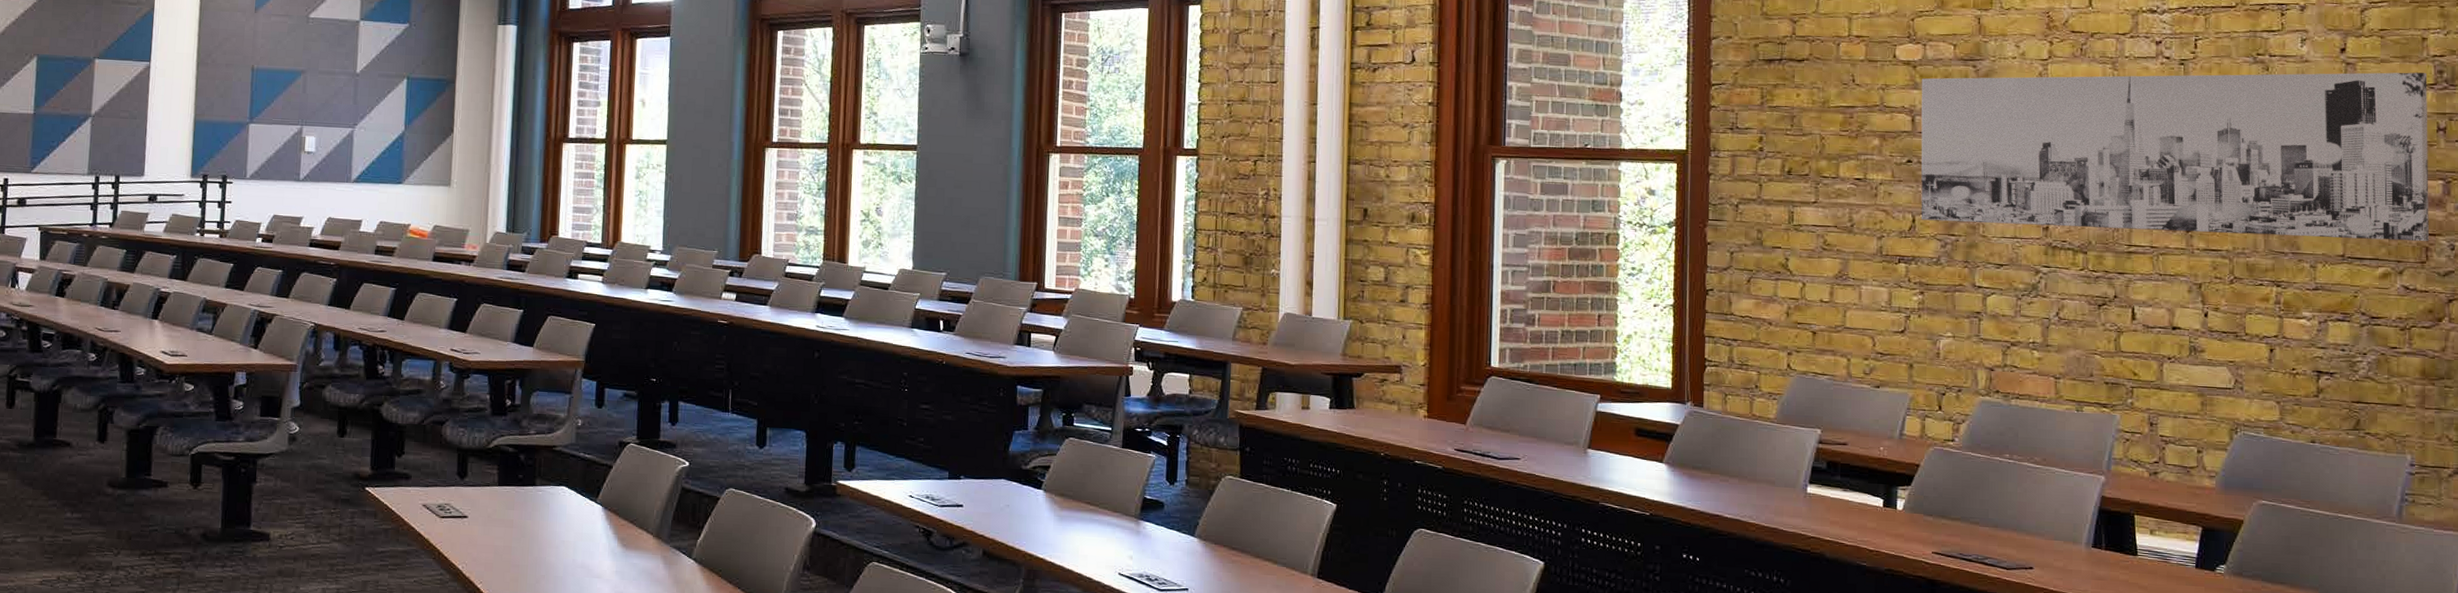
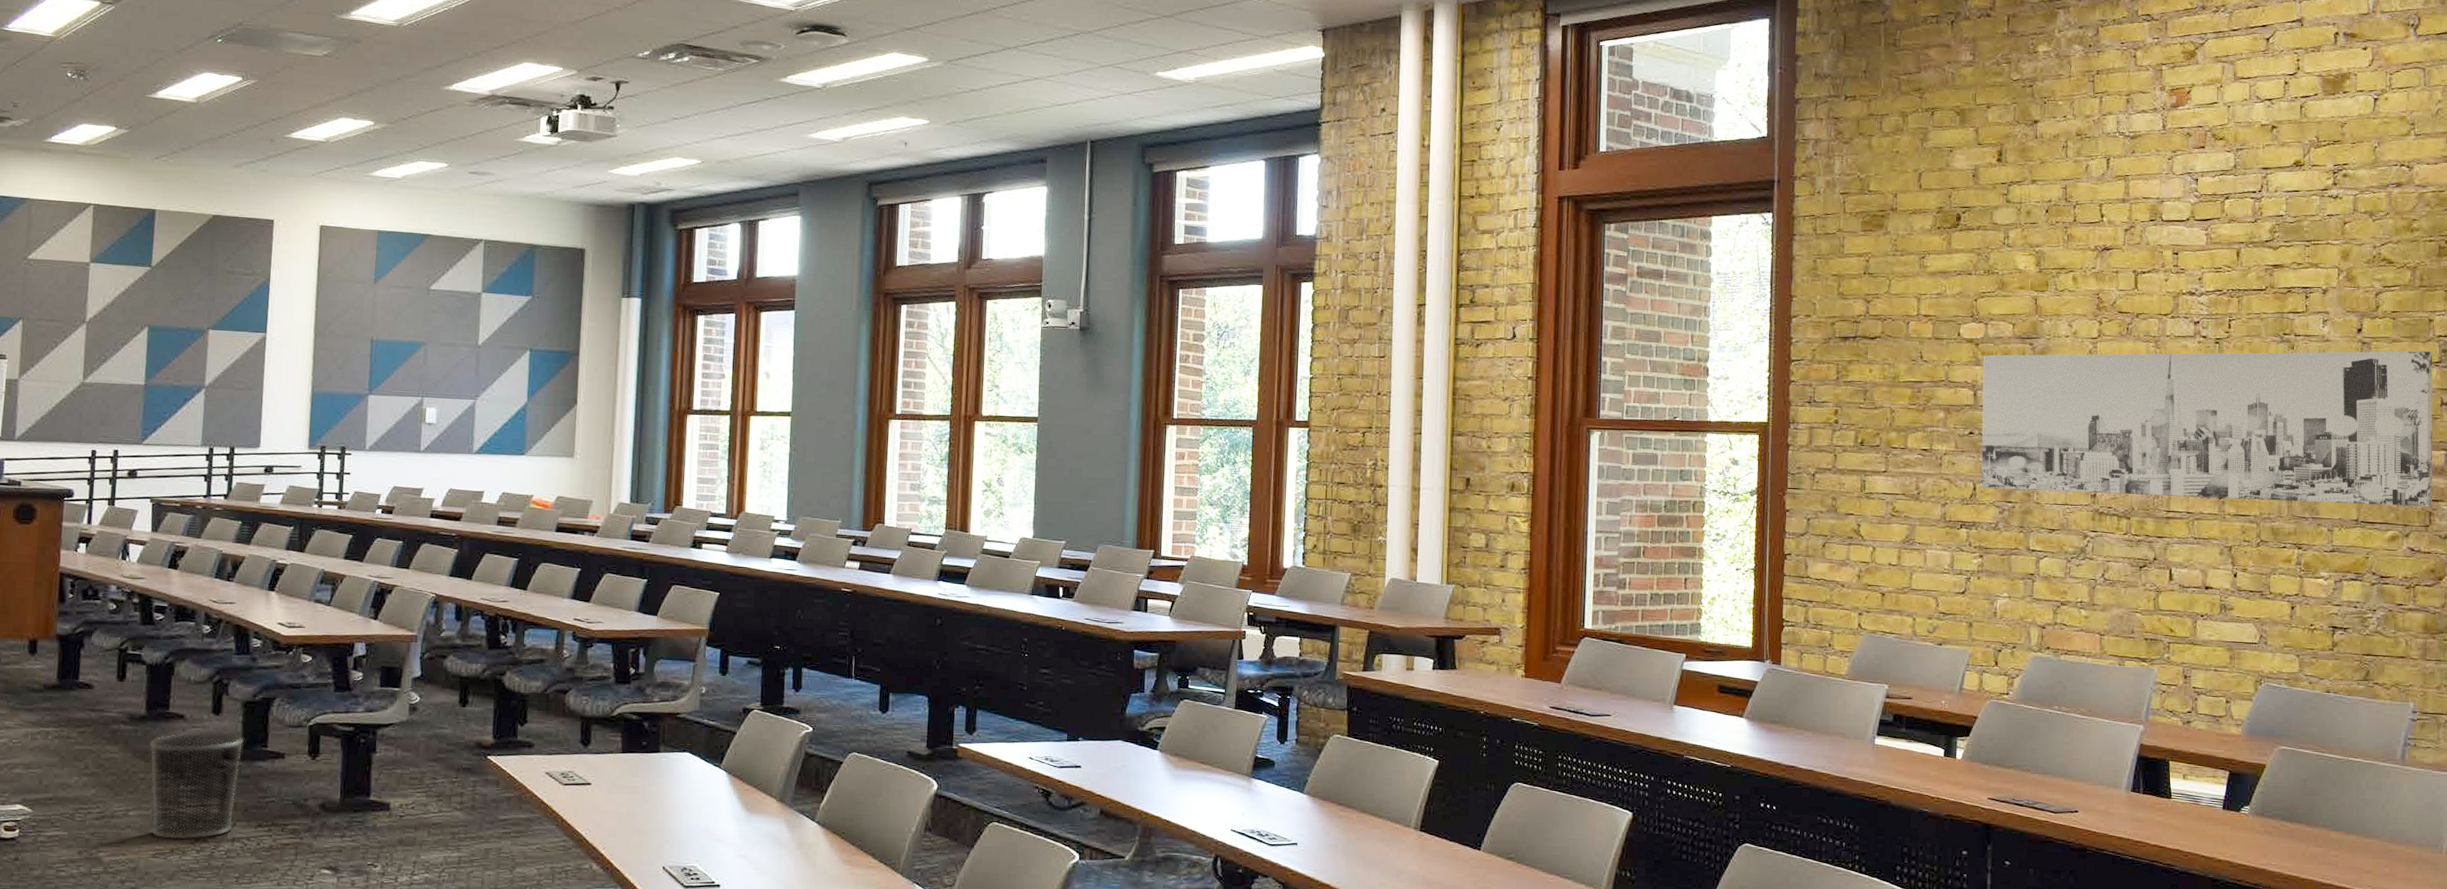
waste bin: none [37,460,128,567] -> present [149,733,244,840]

